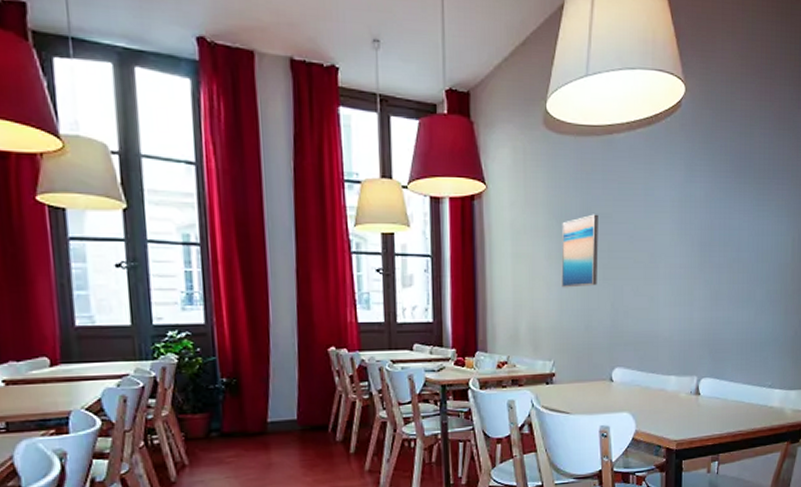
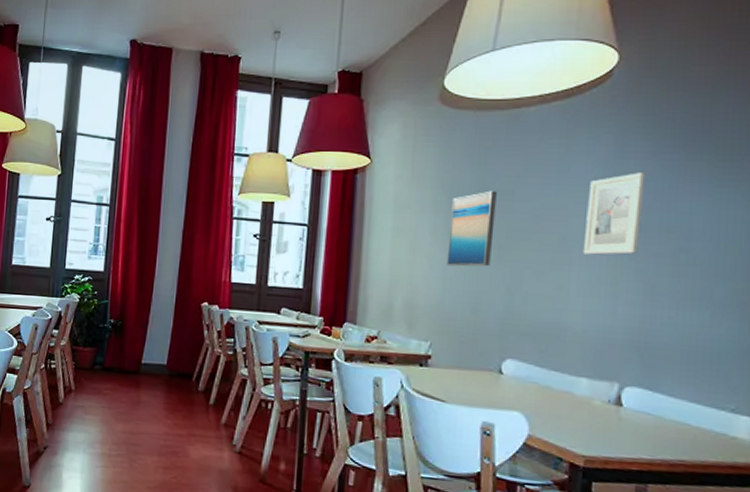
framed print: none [667,195,708,269] -> present [582,172,646,255]

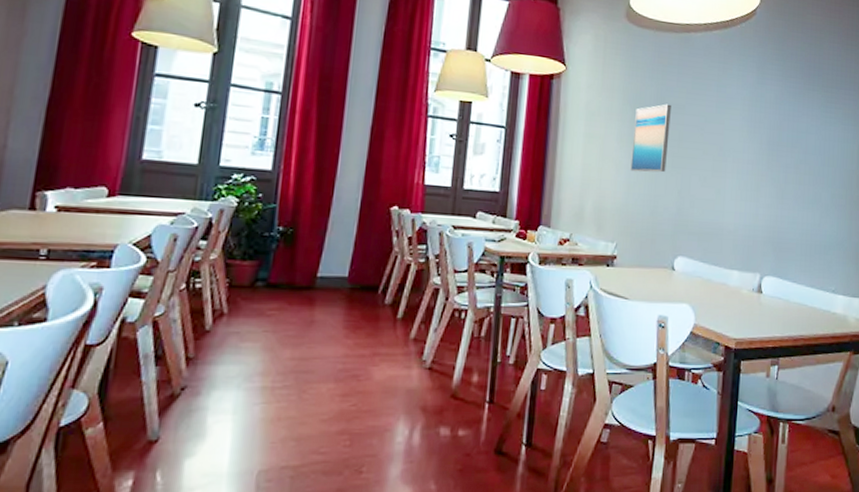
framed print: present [582,172,646,255] -> none [735,96,778,165]

